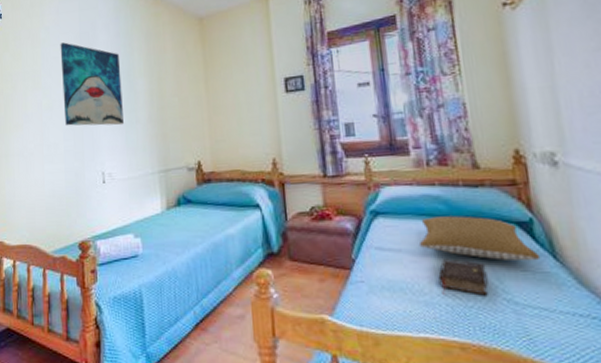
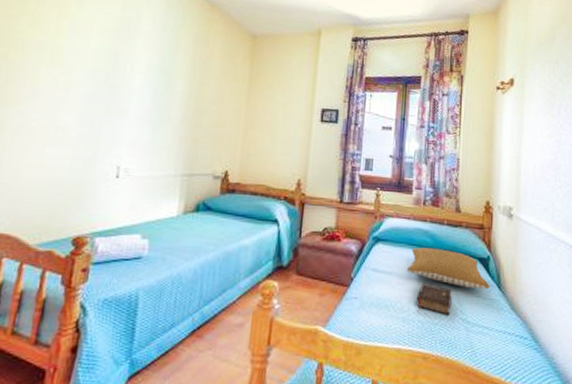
wall art: present [60,42,124,126] -> none [83,21,162,122]

